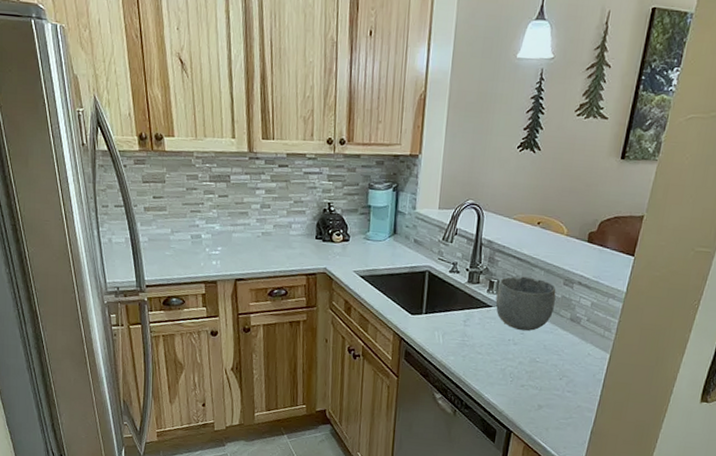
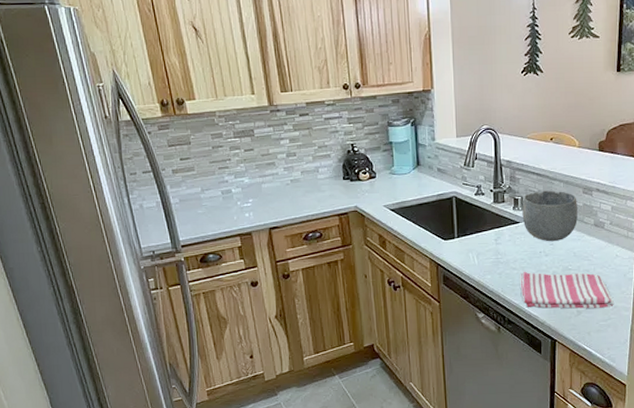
dish towel: none [482,357,578,406] -> present [519,271,614,309]

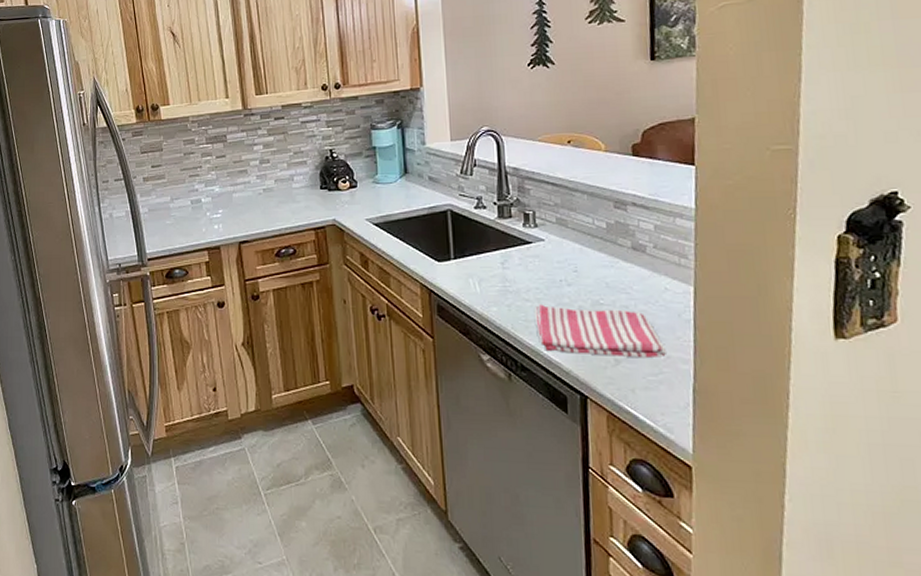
bowl: present [522,190,578,242] -> none [534,203,609,268]

